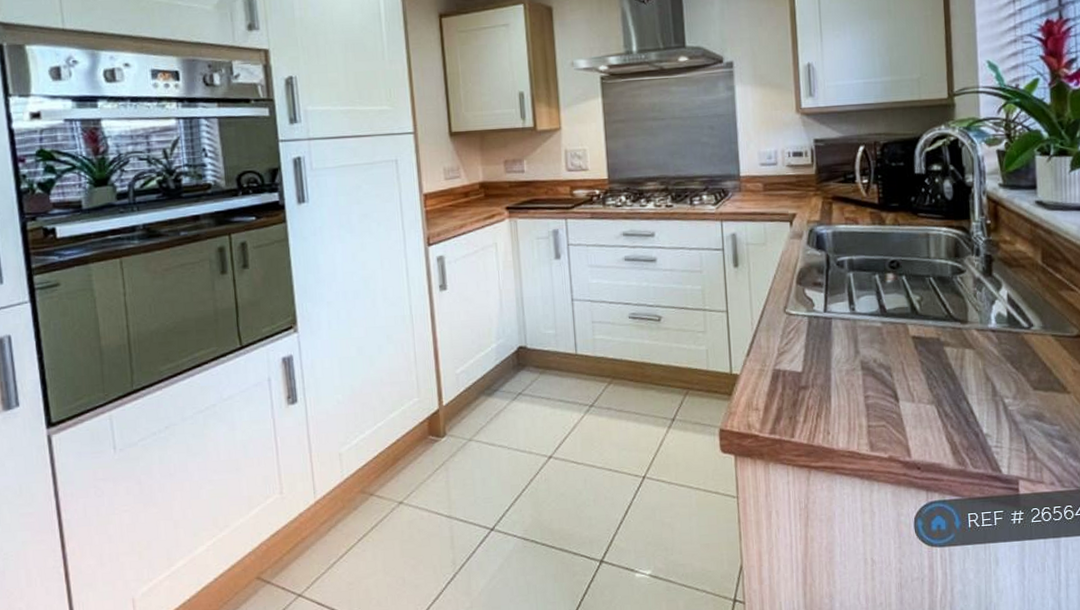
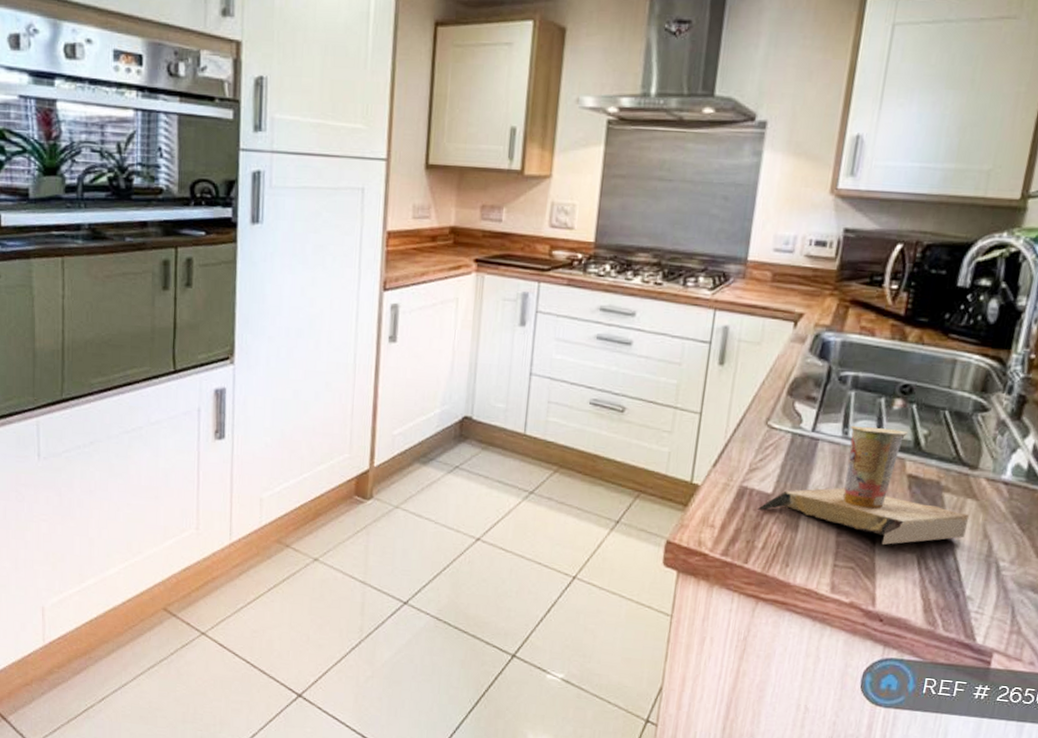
cup: none [793,299,971,401] -> present [758,425,969,545]

